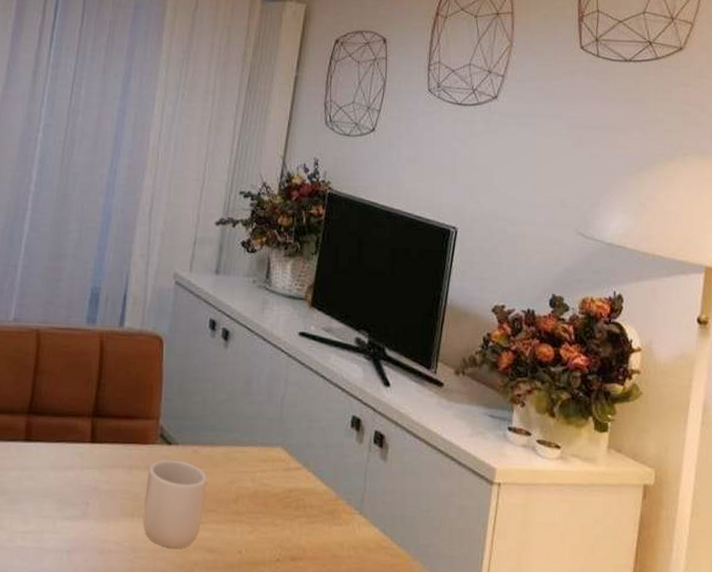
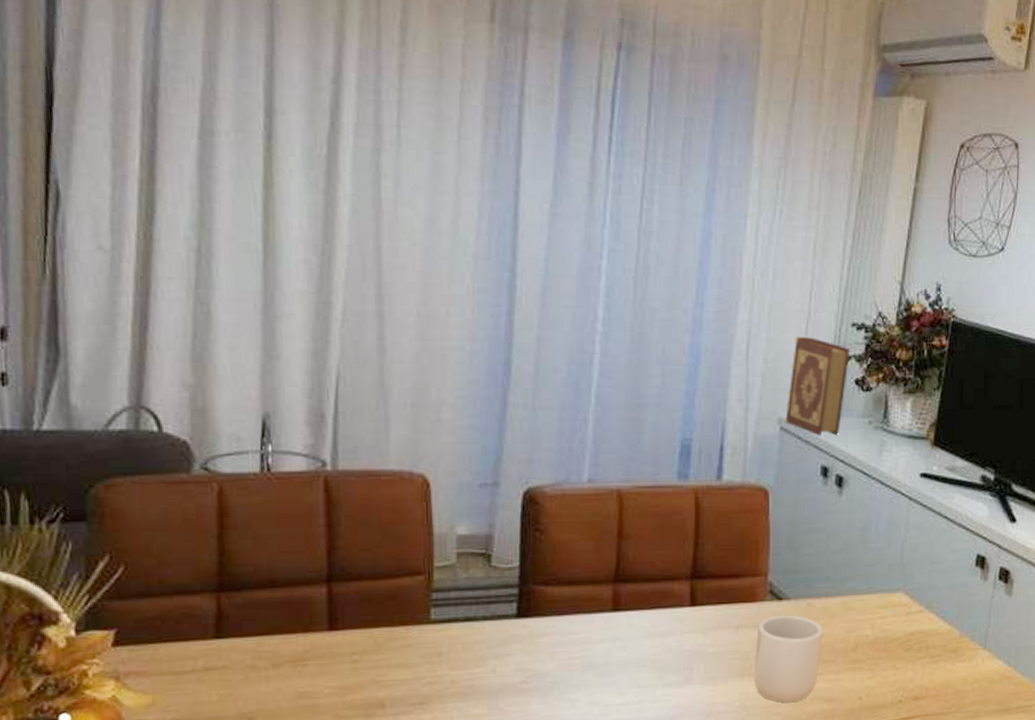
decorative book: none [179,201,237,292] -> present [784,336,850,436]

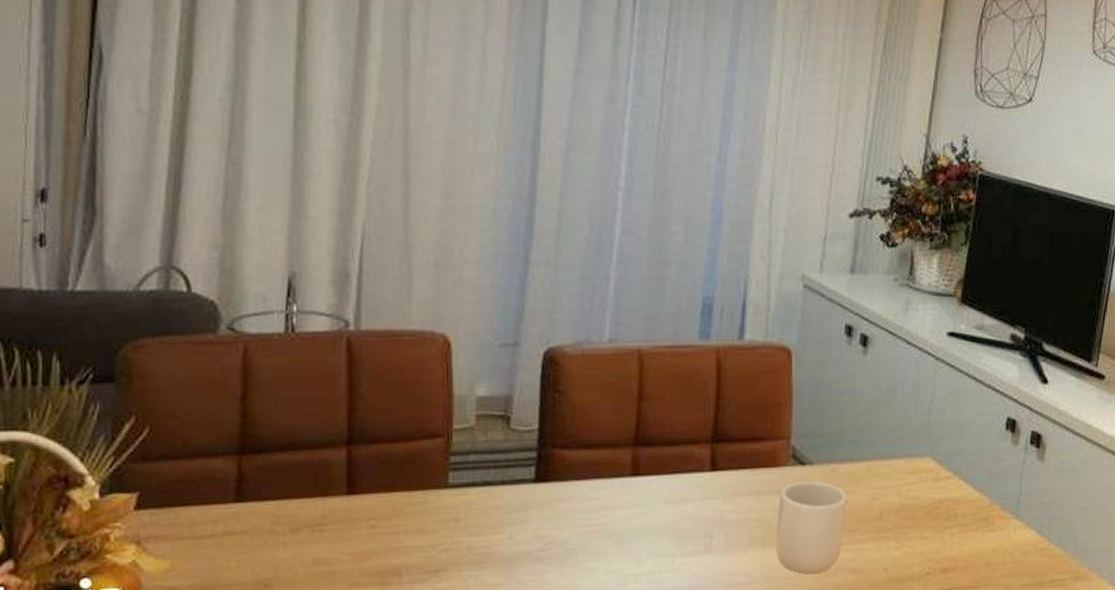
decorative book: present [784,336,850,436] -> none [807,191,874,294]

